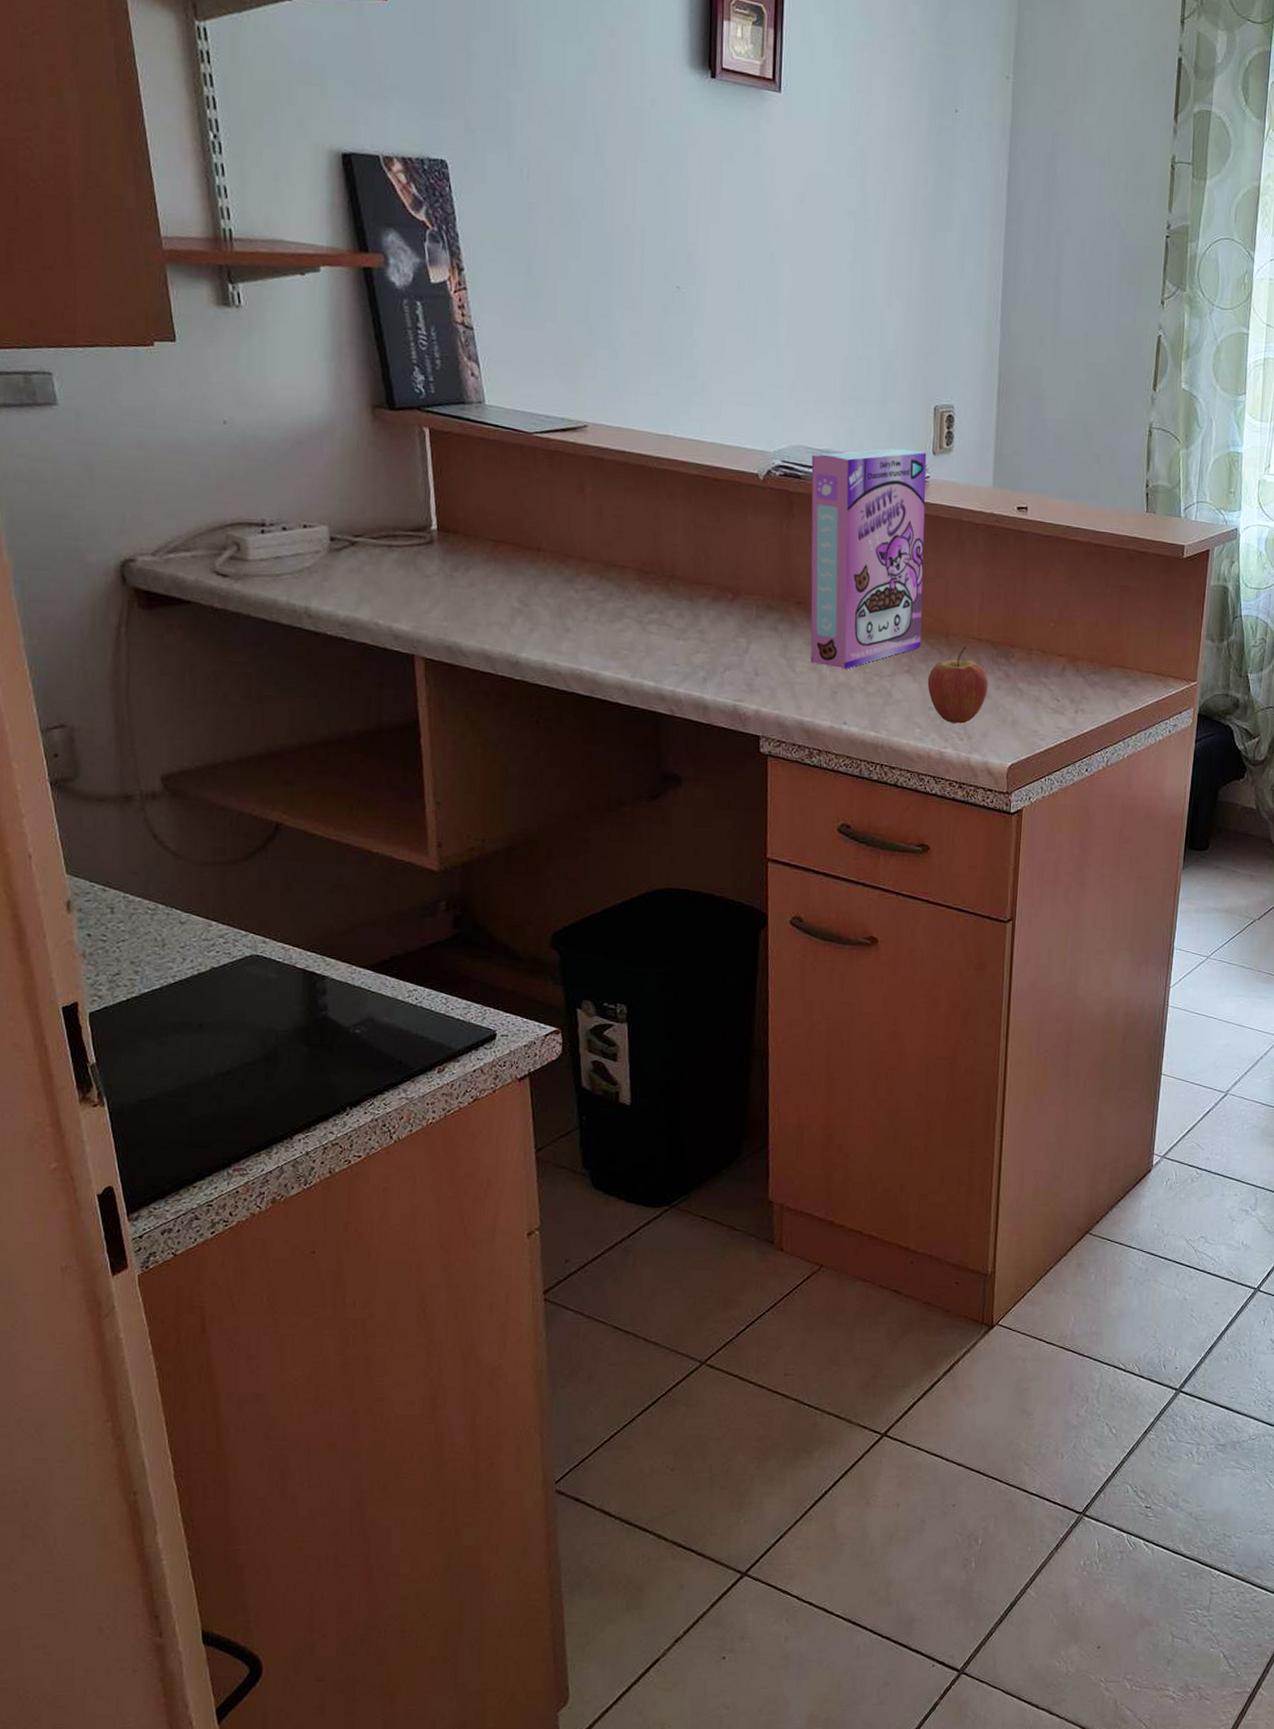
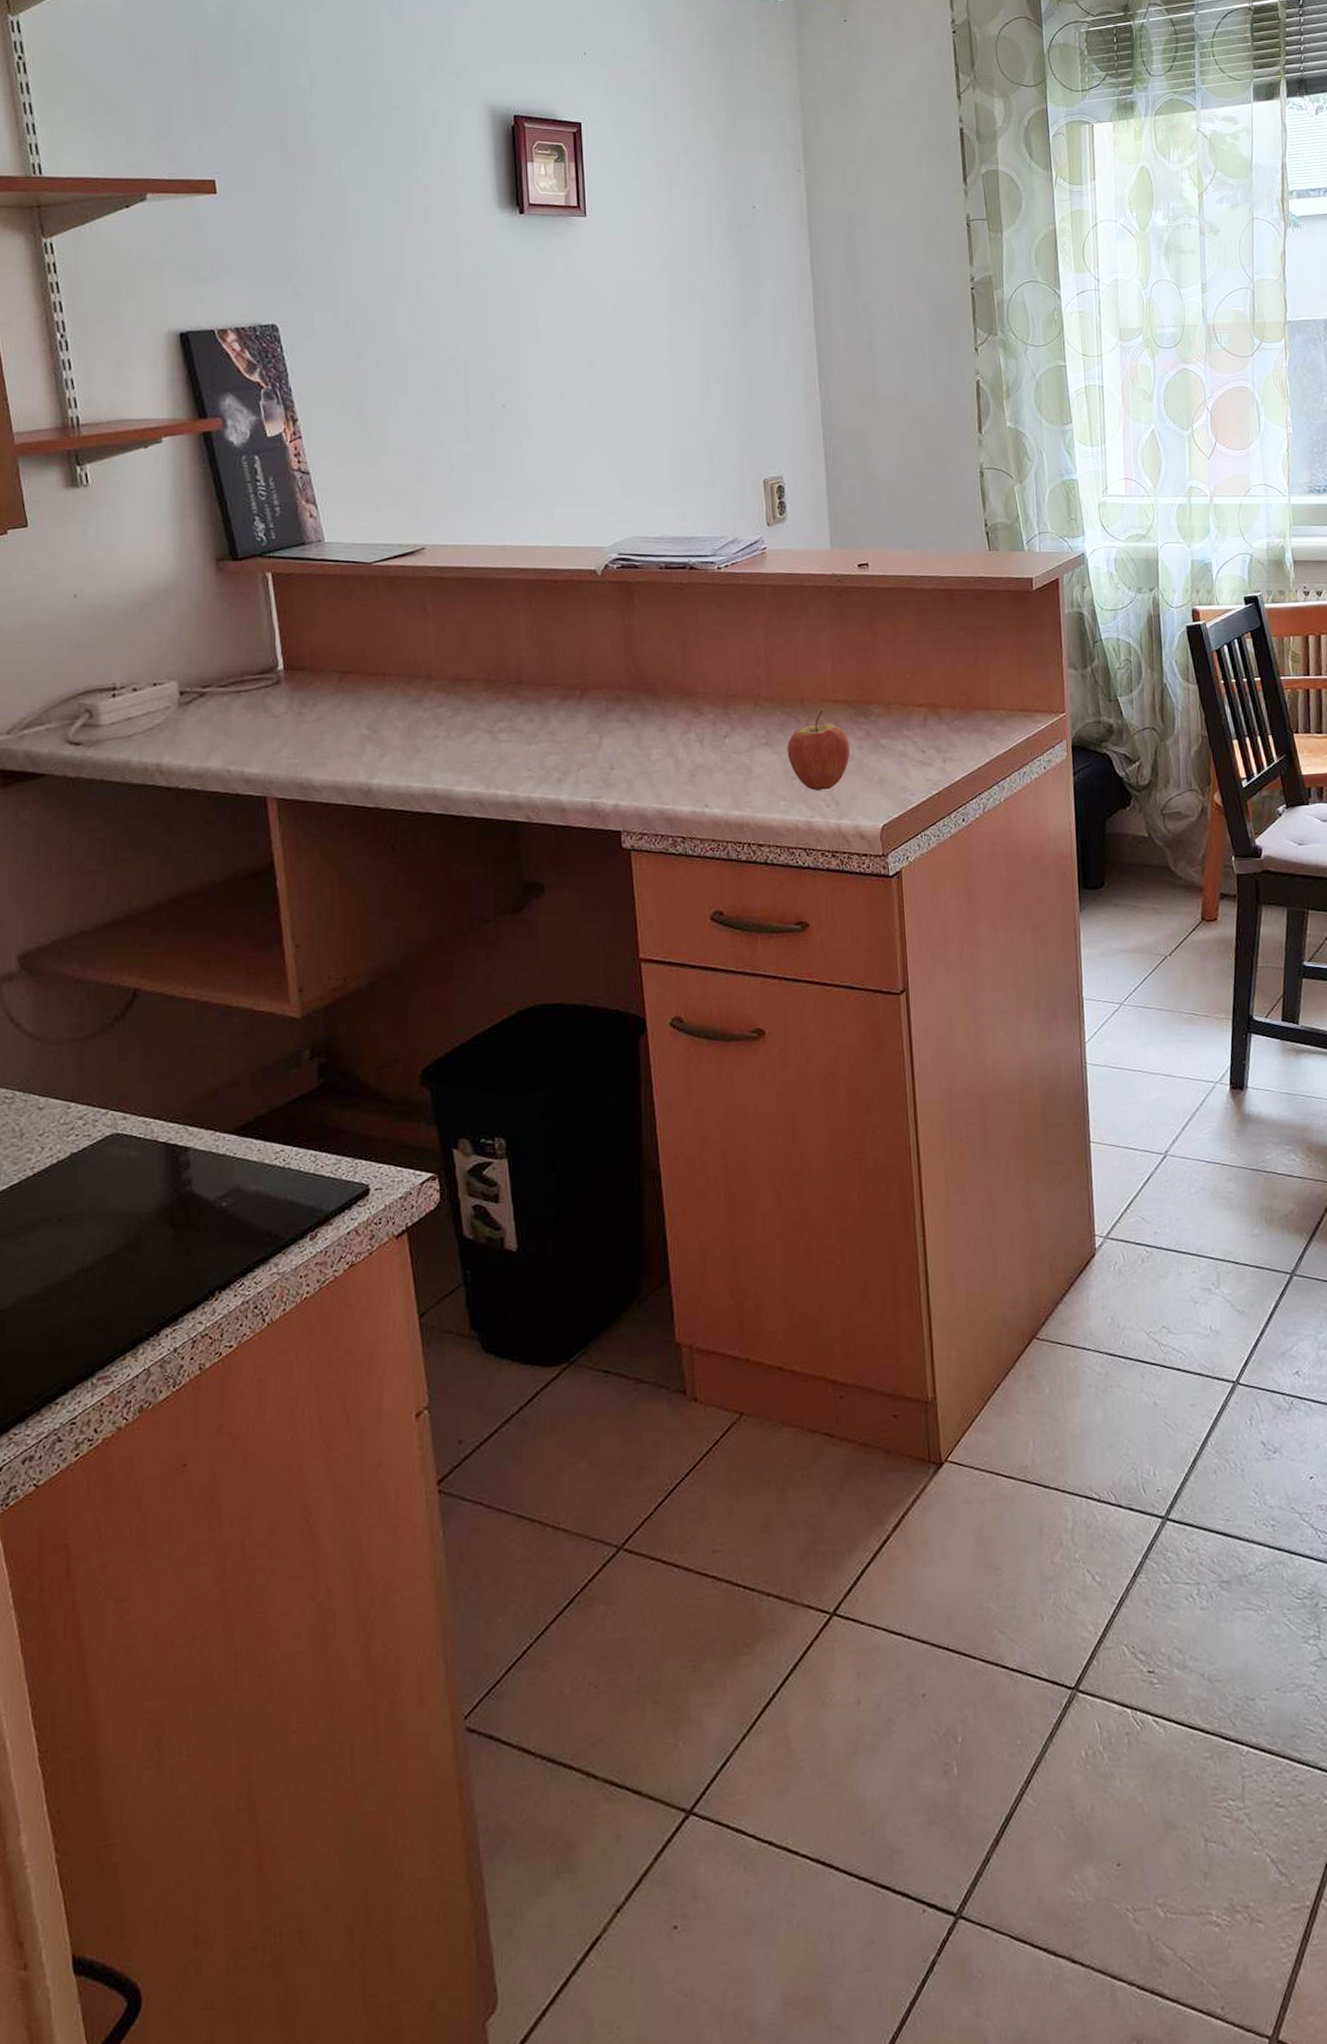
cereal box: present [810,448,927,669] -> none [647,524,776,750]

